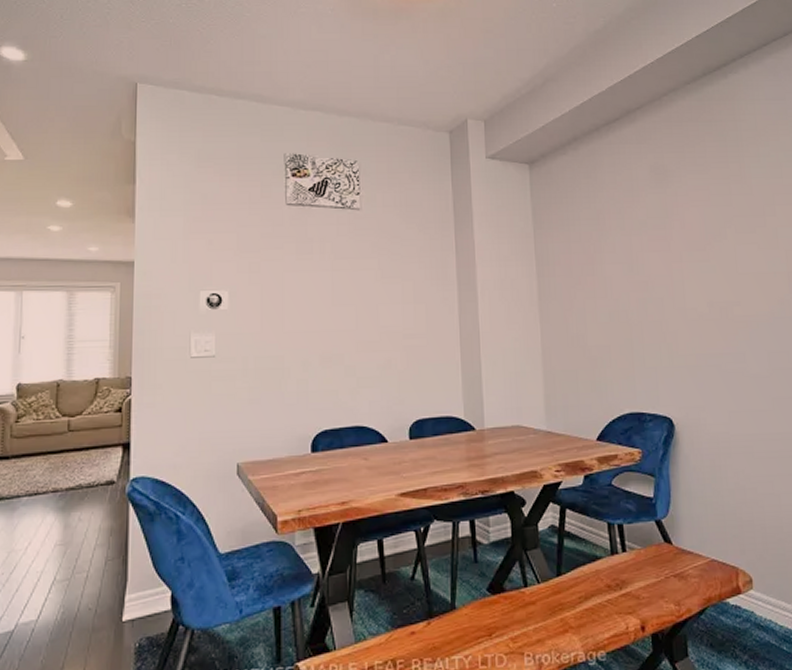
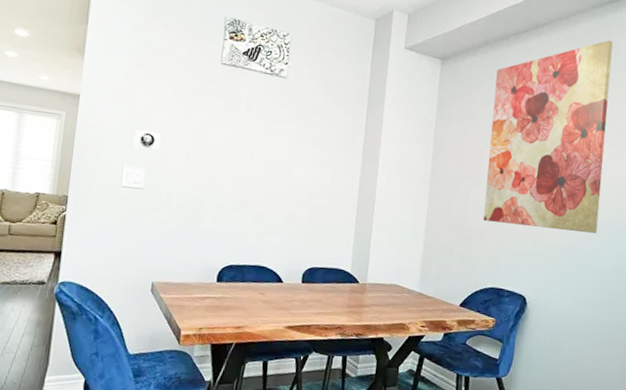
wall art: none [592,116,739,336] -> present [483,40,613,233]

